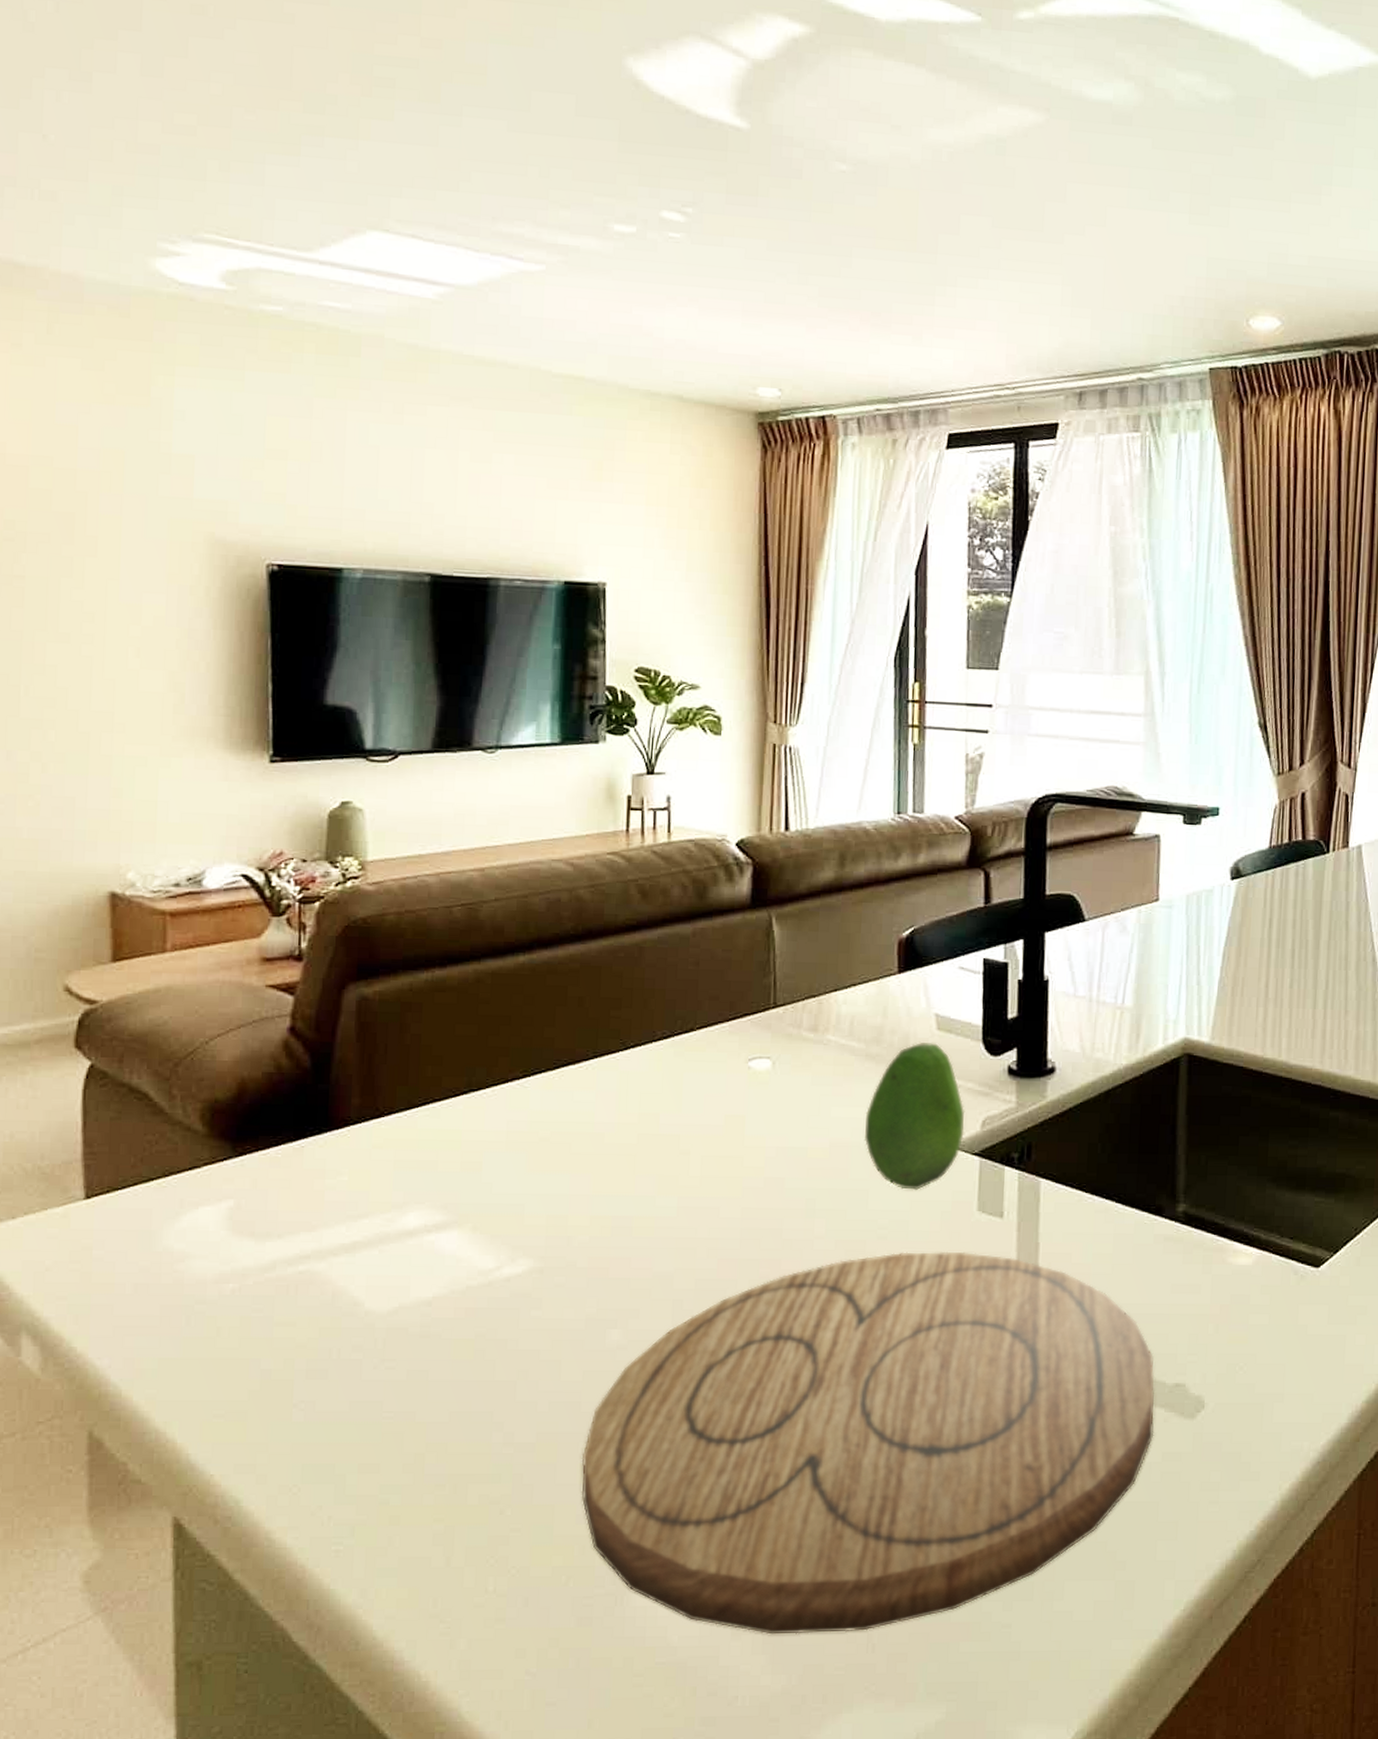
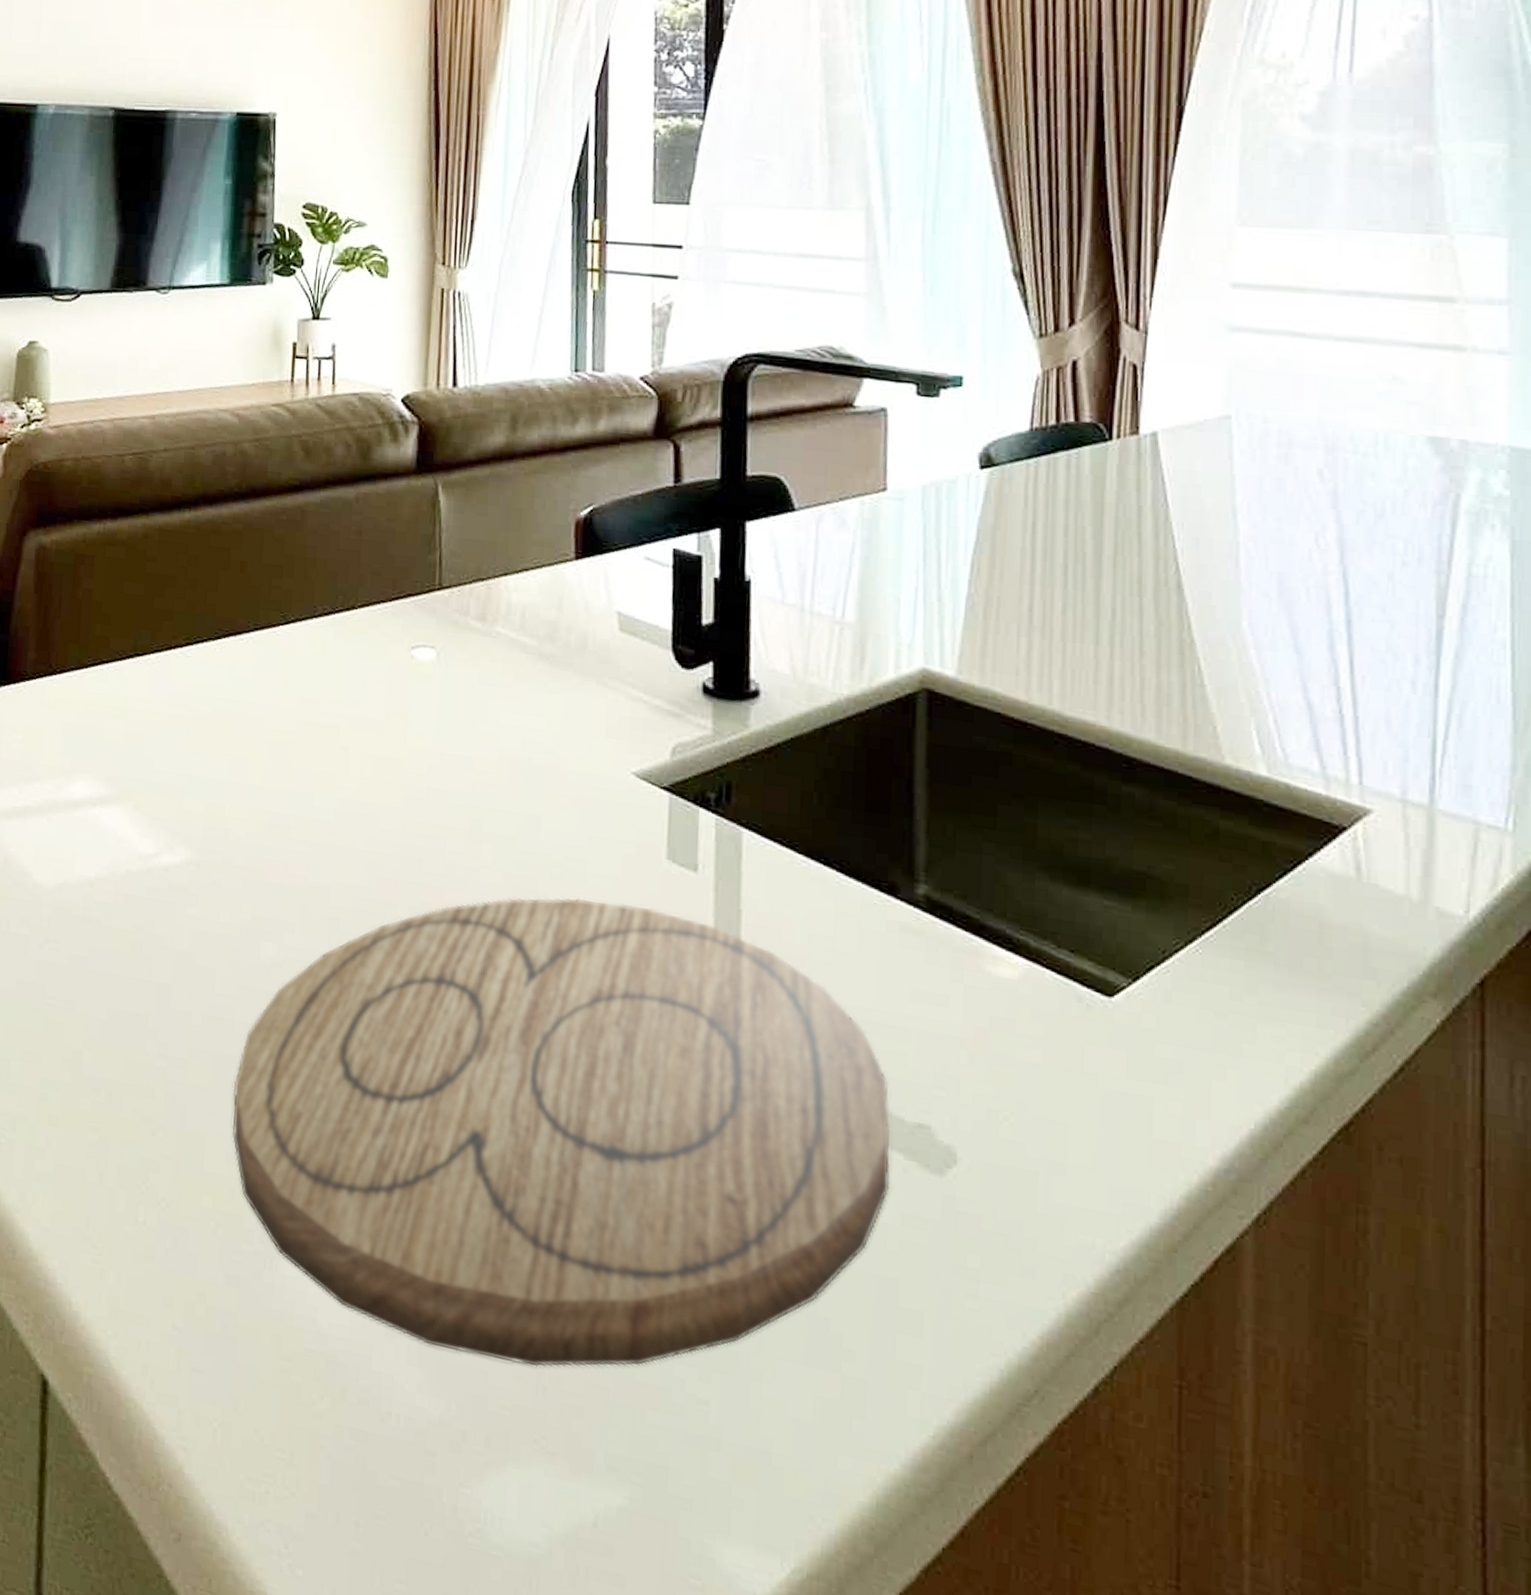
fruit: present [864,1041,965,1190] -> none [536,643,652,825]

